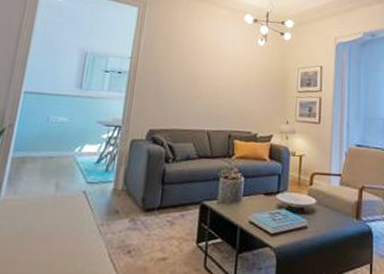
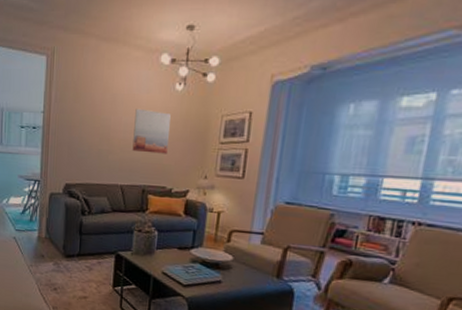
wall art: none [219,59,254,101] -> present [132,108,171,154]

